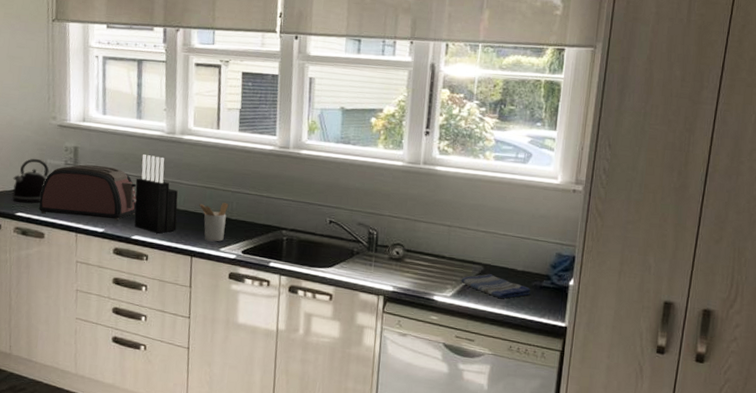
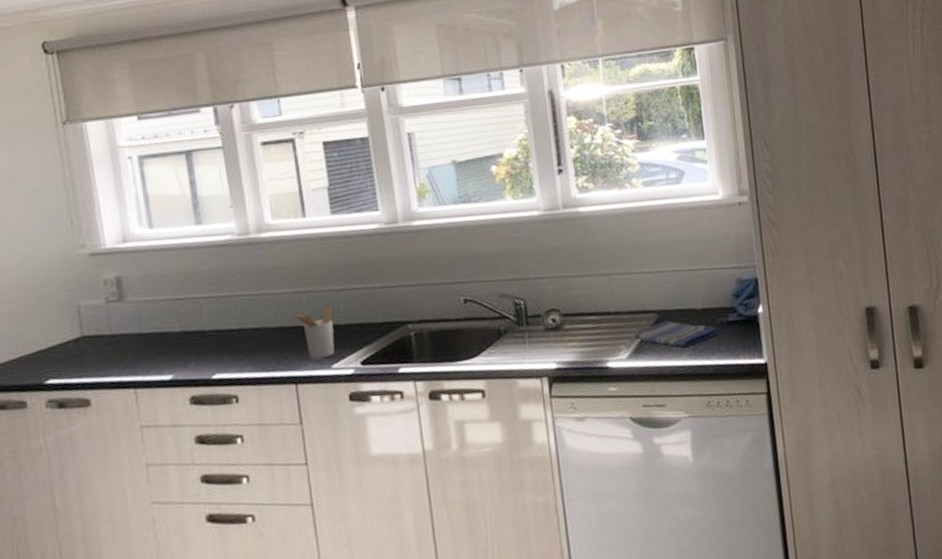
kettle: present [11,158,49,203] -> none [35,303,85,366]
toaster: present [39,164,137,221] -> none [78,293,213,374]
knife block: present [134,154,178,233] -> none [206,266,271,365]

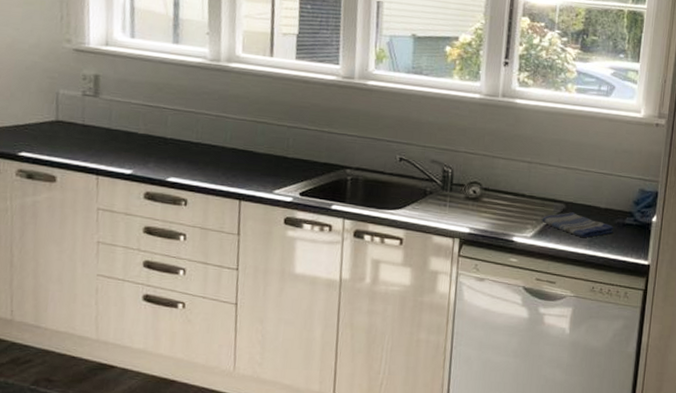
utensil holder: present [295,305,335,360] -> none [249,138,284,183]

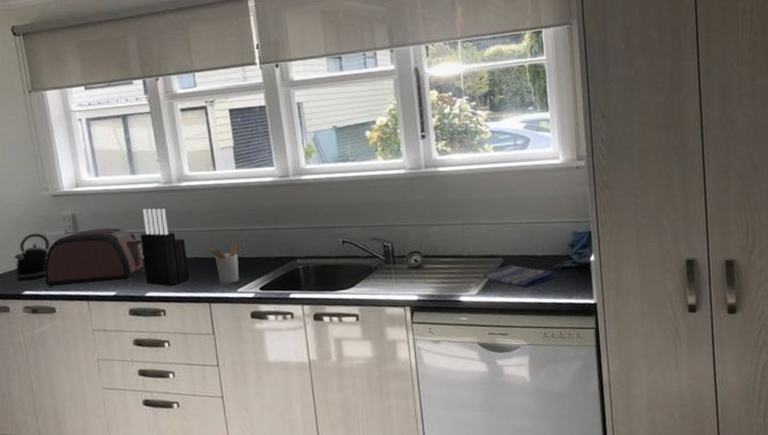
kettle: none [13,88,63,141] -> present [14,233,50,281]
toaster: none [49,95,173,161] -> present [45,227,146,288]
knife block: none [170,84,224,175] -> present [140,208,190,286]
utensil holder: none [249,138,284,183] -> present [208,242,239,285]

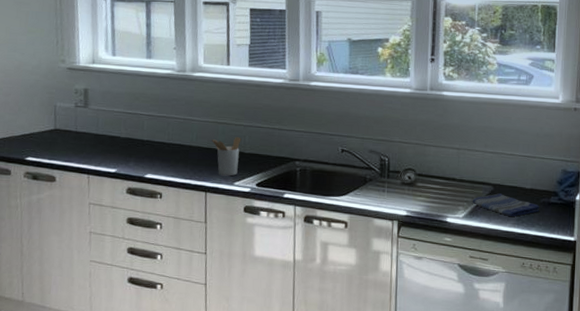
kettle: present [14,233,50,281] -> none [21,102,59,147]
toaster: present [45,227,146,288] -> none [49,106,149,161]
knife block: present [140,208,190,286] -> none [147,93,191,171]

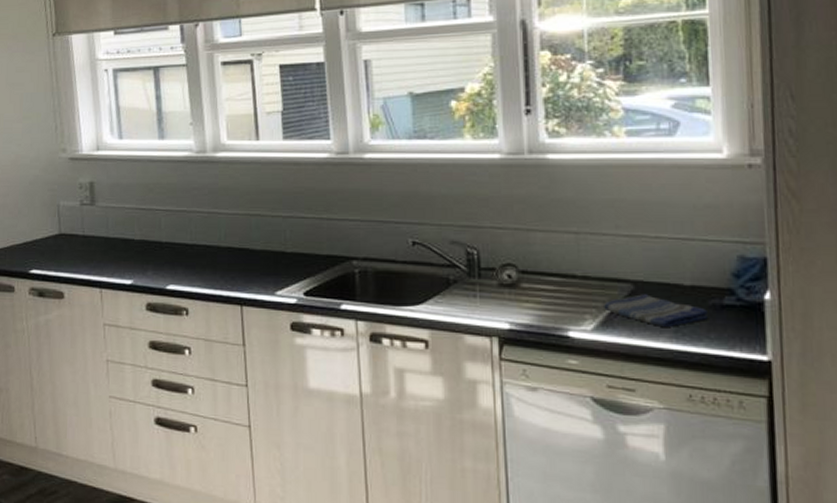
utensil holder: present [212,136,241,176] -> none [244,231,281,284]

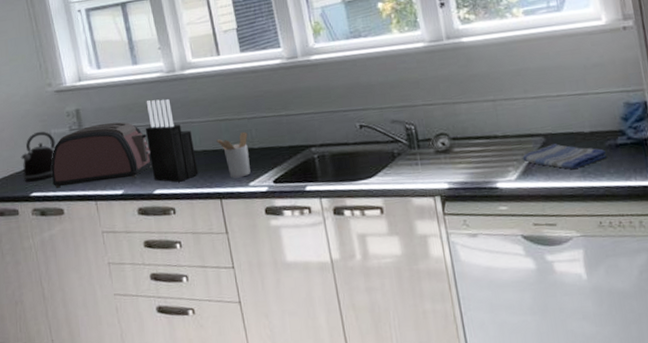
kettle: none [23,201,63,257] -> present [20,131,56,182]
toaster: none [55,201,169,269] -> present [51,122,153,189]
knife block: none [164,182,220,280] -> present [145,99,199,182]
utensil holder: none [244,231,281,284] -> present [216,131,251,179]

